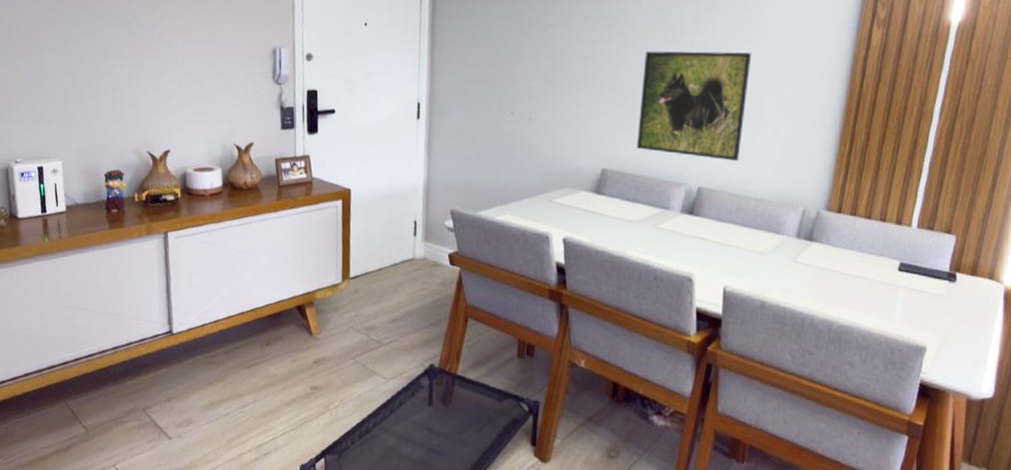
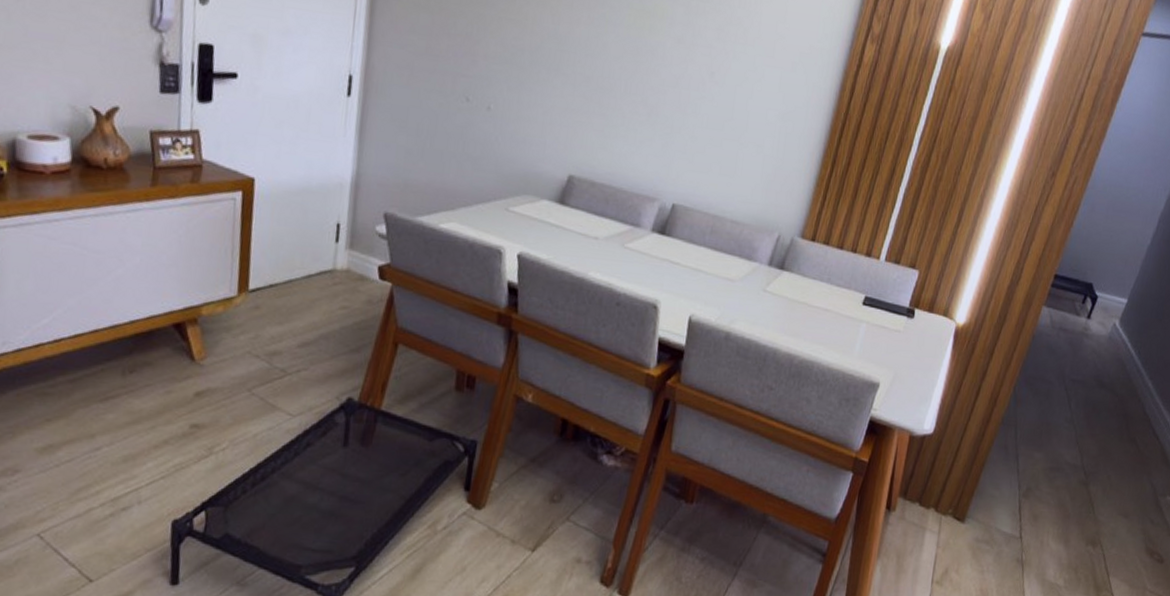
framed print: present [637,51,752,162] -> none [610,41,743,178]

